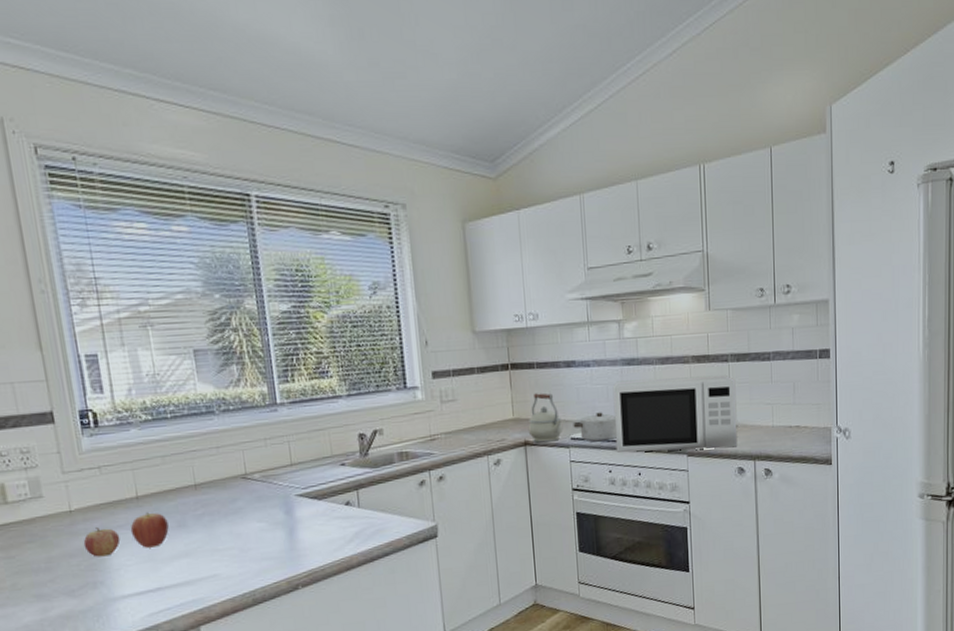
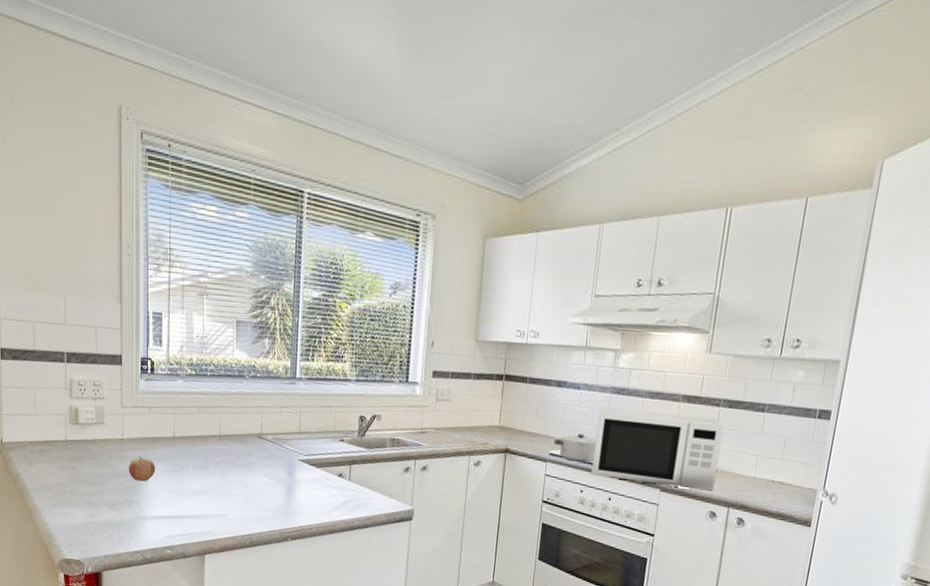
fruit: present [130,512,169,548] -> none [164,451,194,482]
kettle: present [528,393,563,443] -> none [510,406,544,454]

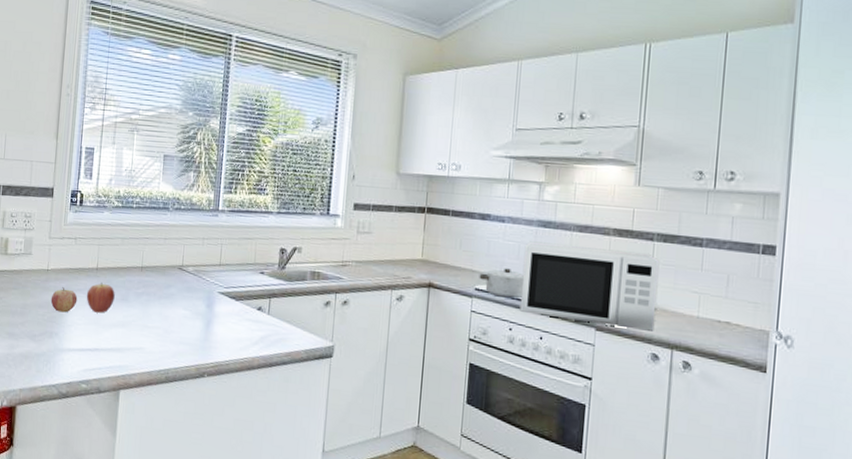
fruit: none [164,451,194,482] -> present [86,283,115,313]

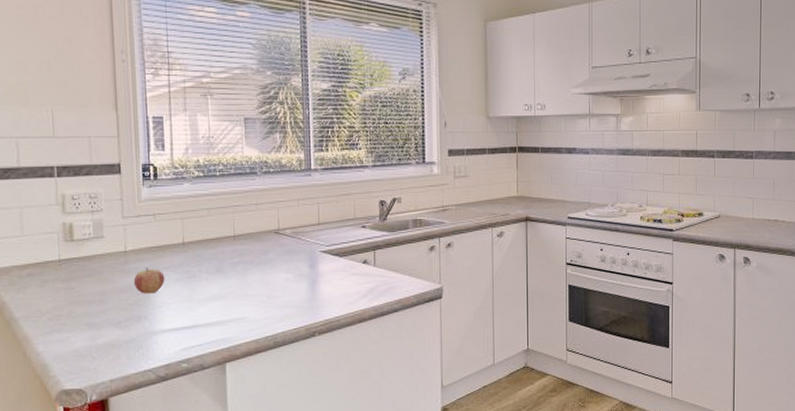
fruit: present [86,283,115,313] -> none [174,257,208,289]
cooking pot: present [479,268,524,299] -> none [570,195,609,222]
microwave: present [519,241,660,333] -> none [608,168,720,237]

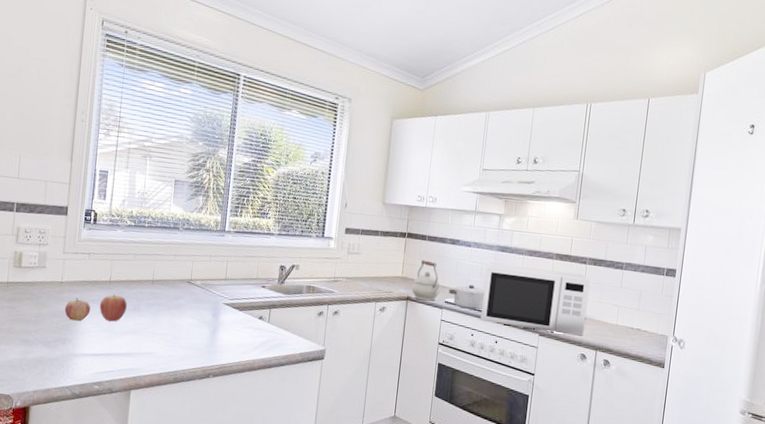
fruit: none [174,257,208,289] -> present [99,294,127,322]
kettle: none [530,175,561,219] -> present [411,260,440,301]
cooking pot: none [570,195,609,222] -> present [448,285,485,310]
microwave: none [608,168,720,237] -> present [480,263,590,337]

